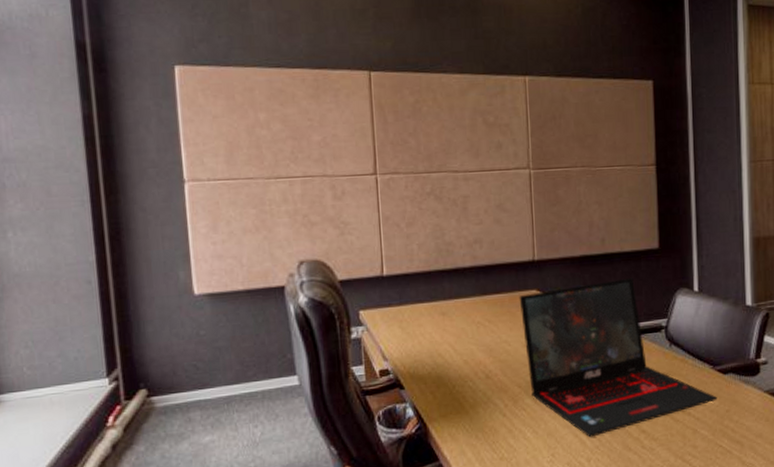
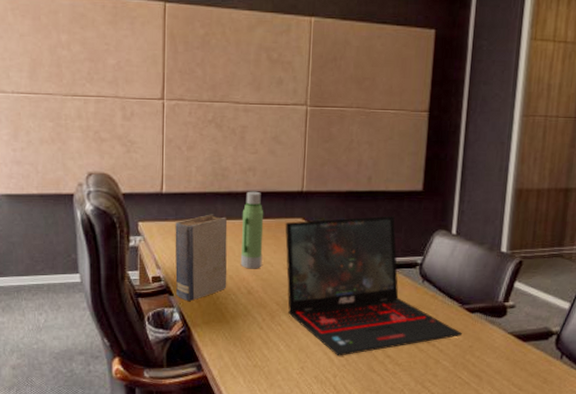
book: none [400,294,463,394] -> present [175,214,228,302]
water bottle: none [472,265,499,351] -> present [240,191,264,269]

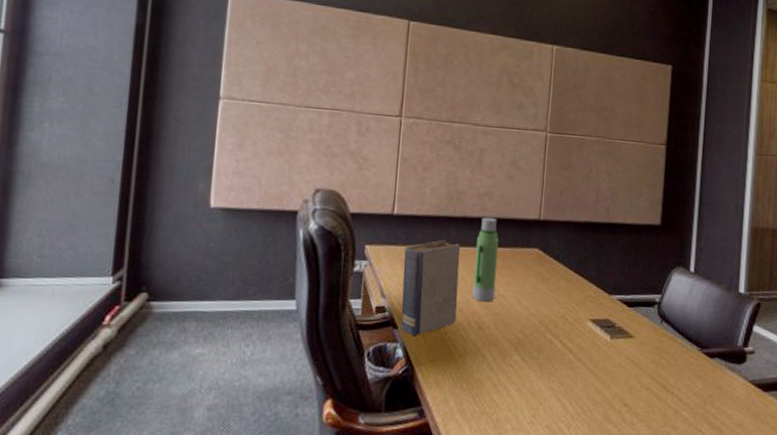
laptop: present [285,215,462,356] -> none [520,249,702,404]

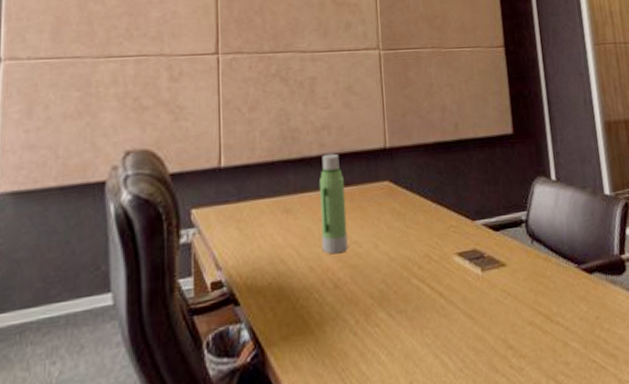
book: present [401,239,460,336] -> none [238,187,308,311]

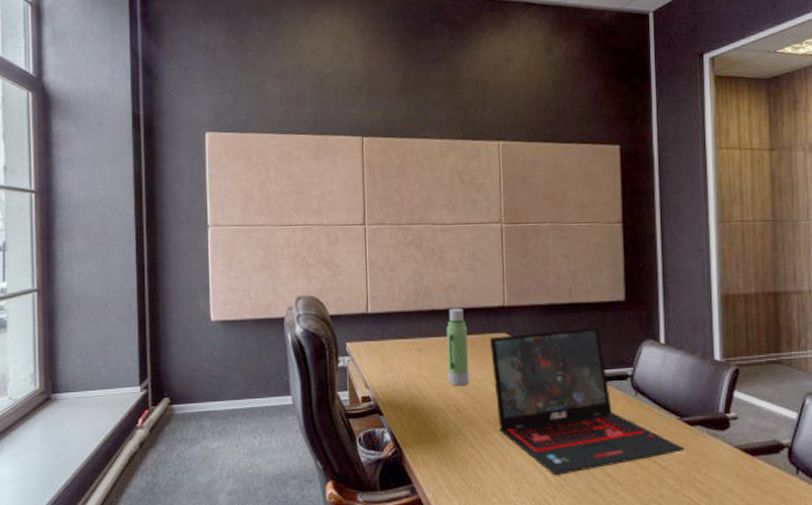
laptop: none [370,166,585,358] -> present [489,327,684,476]

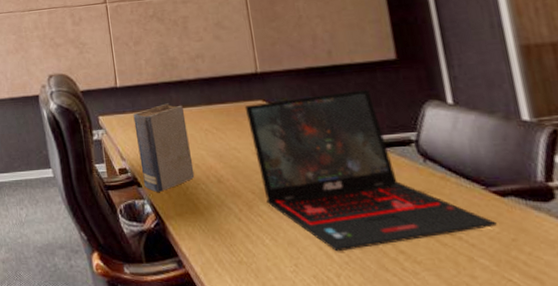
book: none [381,332,436,422] -> present [133,103,195,193]
water bottle: present [447,308,470,386] -> none [198,77,228,156]

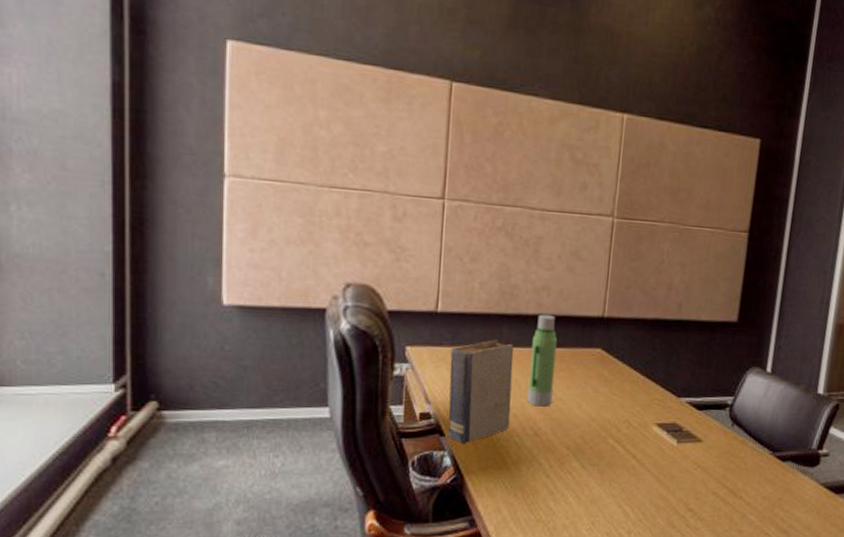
water bottle: none [198,77,228,156] -> present [526,314,558,407]
laptop: present [244,89,497,252] -> none [580,349,772,510]

